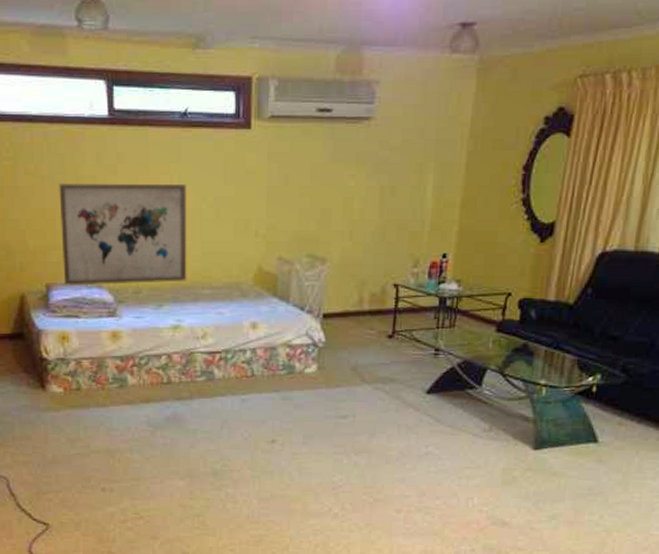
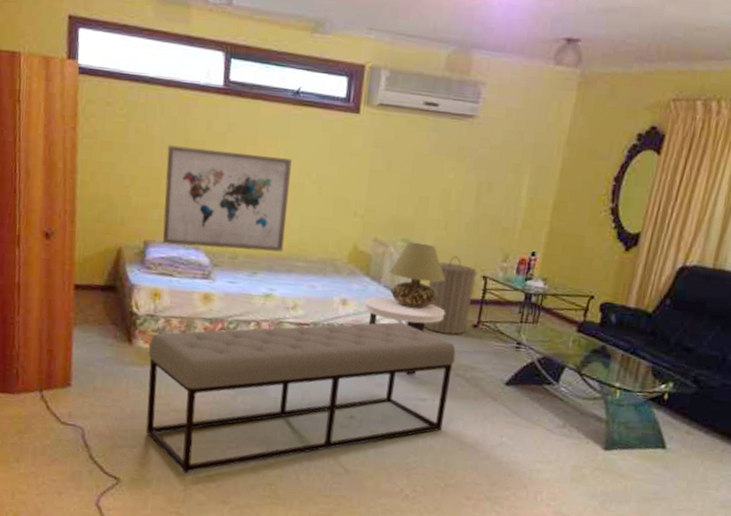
bench: none [63,341,373,513] -> present [145,322,456,474]
side table: none [274,316,358,394] -> present [364,296,445,376]
table lamp: none [296,257,356,323] -> present [388,242,446,307]
laundry hamper: none [337,266,387,347] -> present [424,256,477,335]

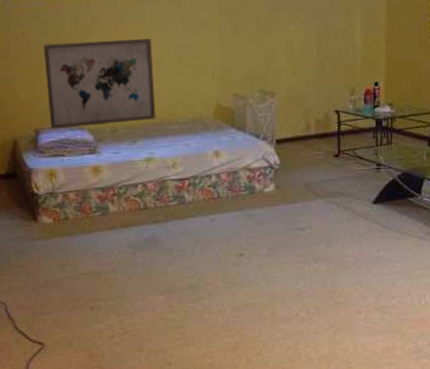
bench: present [145,322,456,474] -> none [53,164,324,329]
side table: present [364,296,445,376] -> none [234,143,308,209]
table lamp: present [388,242,446,307] -> none [251,91,303,148]
laundry hamper: present [424,256,477,335] -> none [288,97,330,167]

